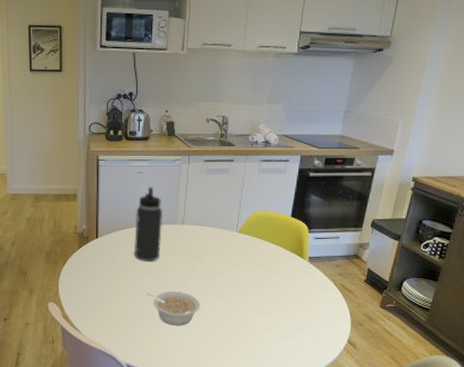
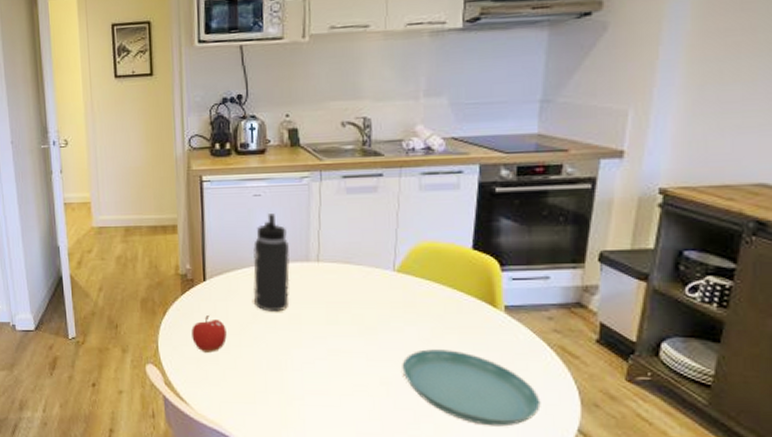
fruit: none [85,265,112,293] -> present [191,316,227,352]
legume: present [146,291,200,326] -> none [272,351,349,400]
saucer: none [237,288,326,340] -> present [402,349,541,427]

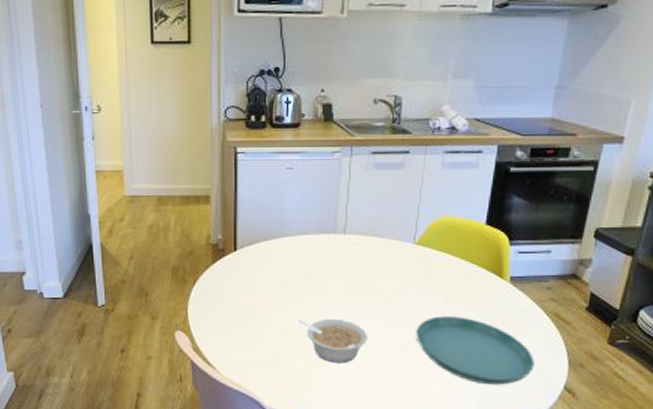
fruit: present [191,316,227,352] -> none [221,284,255,319]
thermos bottle: present [253,213,290,312] -> none [281,186,318,281]
legume: none [272,351,349,400] -> present [297,318,367,363]

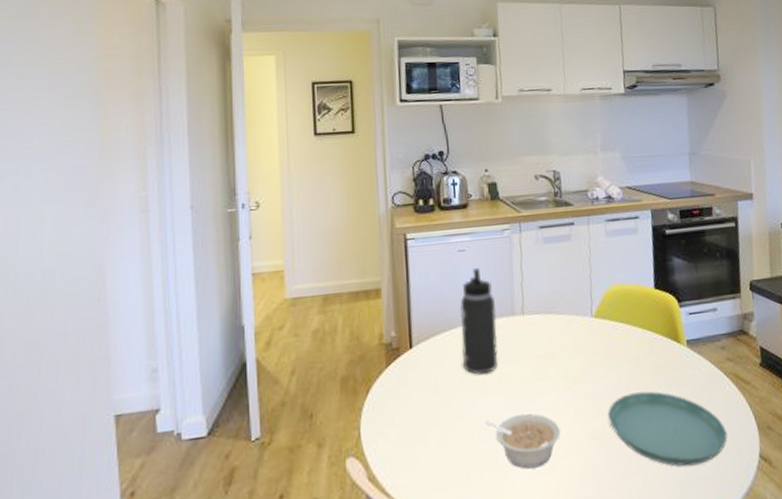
thermos bottle: none [281,186,318,281] -> present [460,268,498,375]

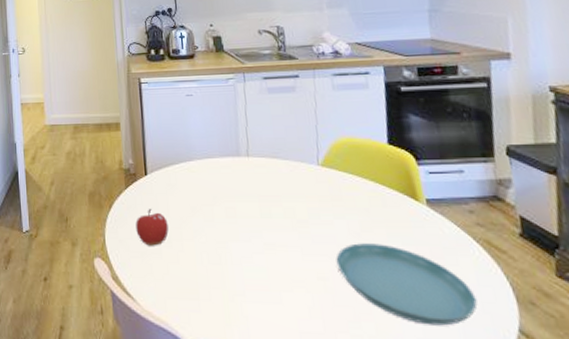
fruit: none [398,388,436,433] -> present [136,209,169,246]
thermos bottle: present [460,268,498,375] -> none [188,112,224,205]
legume: present [484,413,560,469] -> none [212,245,286,296]

